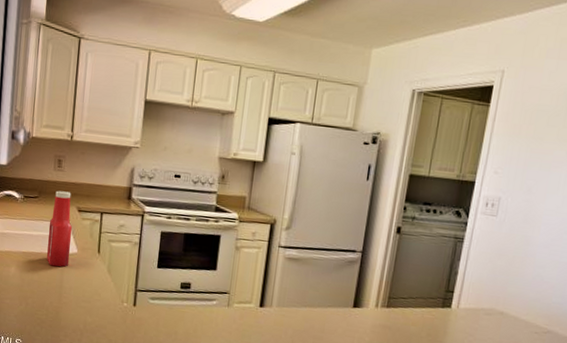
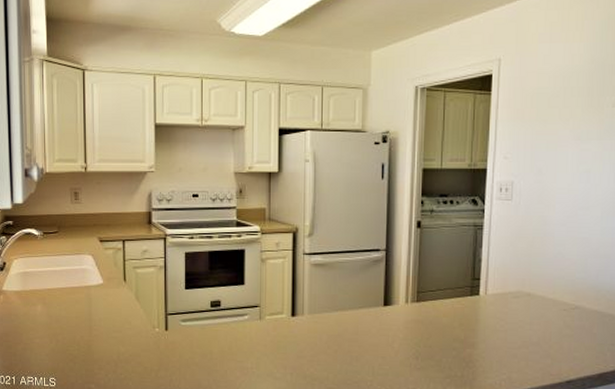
ketchup bottle: present [47,190,72,267] -> none [71,223,96,300]

